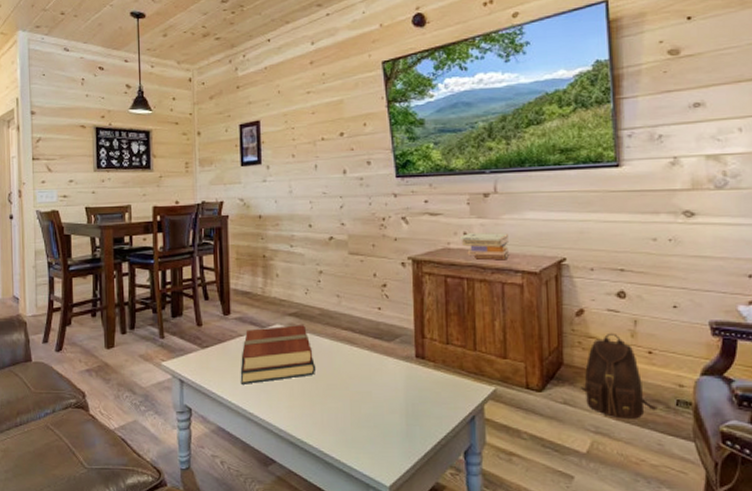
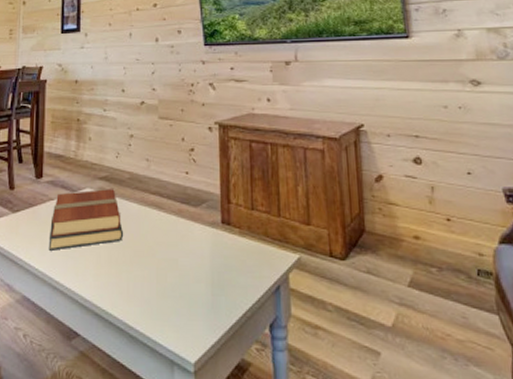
books: present [459,232,509,261] -> none [263,98,310,126]
backpack: present [580,332,658,419] -> none [382,199,460,290]

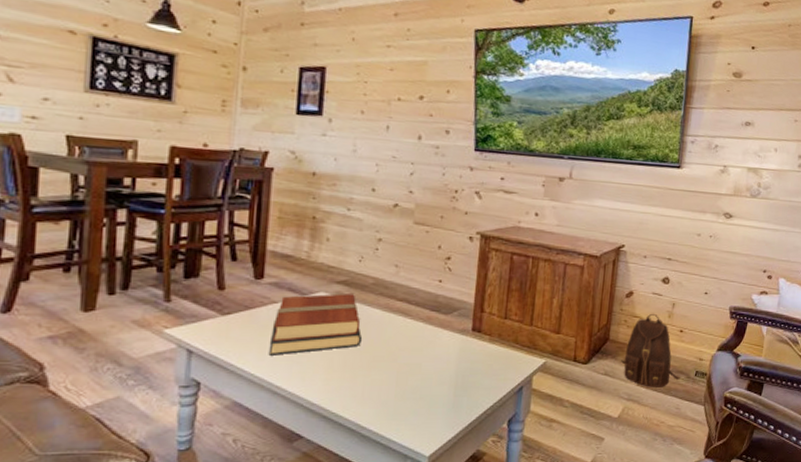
backpack: none [382,199,460,290] -> present [620,313,680,387]

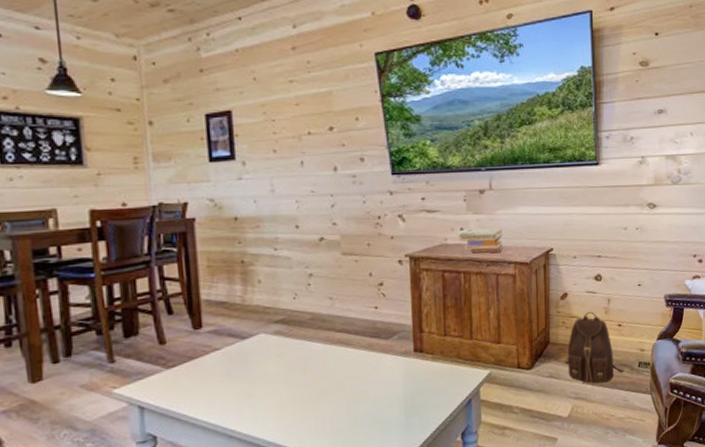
books: present [268,293,362,356] -> none [217,331,307,402]
books: none [530,213,577,243] -> present [456,227,503,254]

